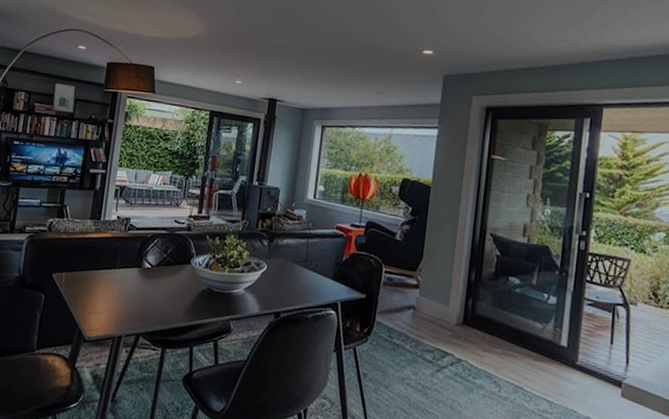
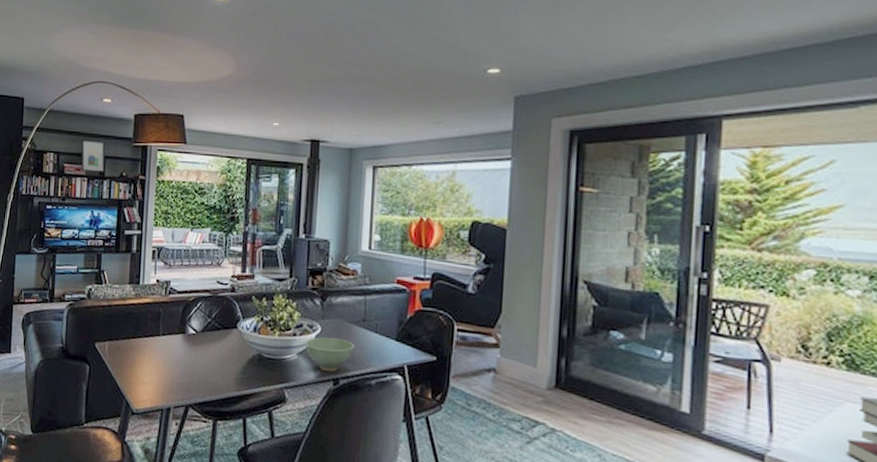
bowl: none [252,274,296,306] -> present [305,337,354,372]

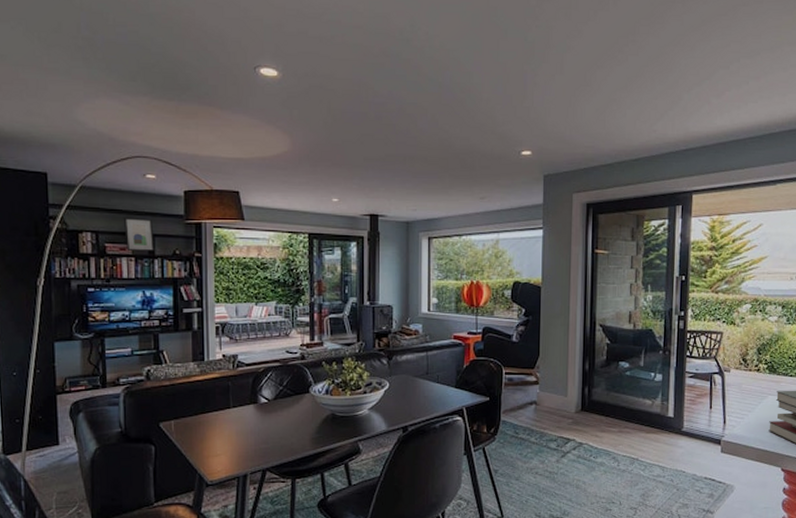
bowl: present [305,337,354,372] -> none [376,391,419,421]

